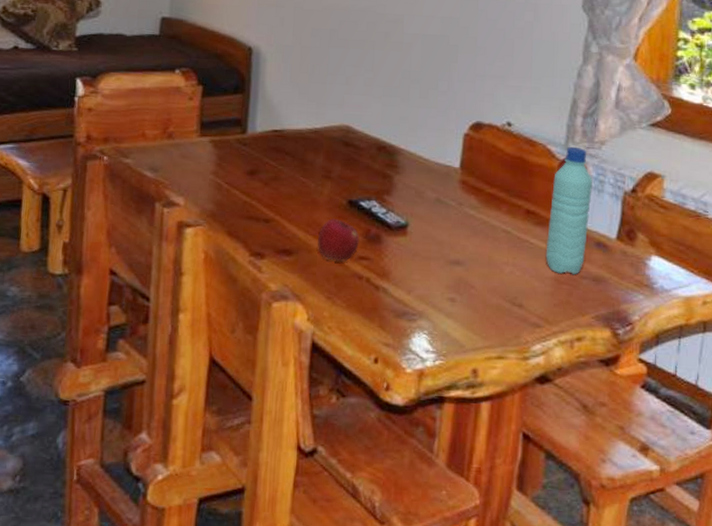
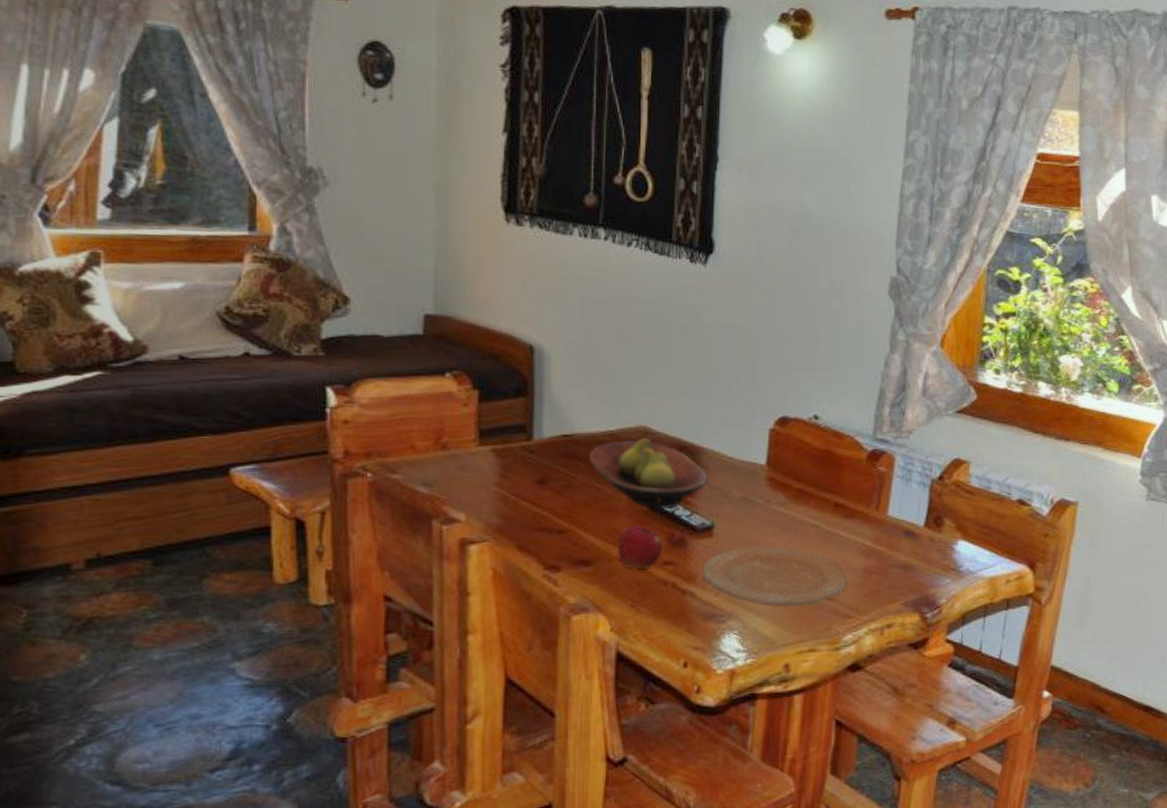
fruit bowl: none [295,136,404,206] -> present [588,437,708,510]
plate: none [395,248,537,312] -> present [702,547,847,608]
water bottle: present [545,147,593,275] -> none [855,438,901,565]

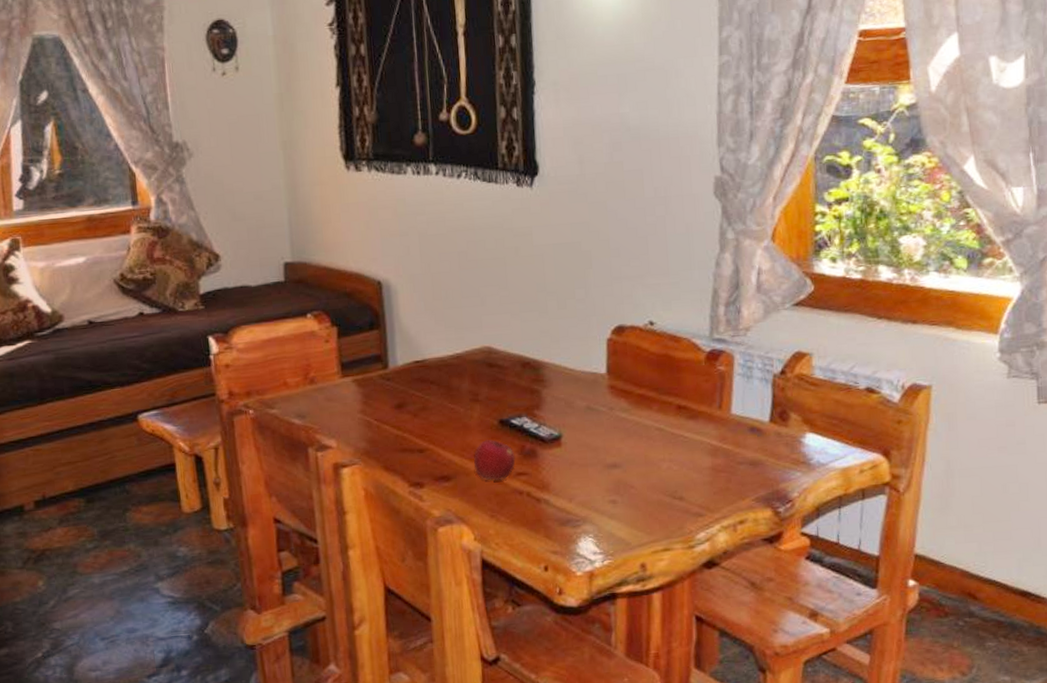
fruit bowl: present [588,437,708,510] -> none [439,357,552,424]
plate: present [702,547,847,608] -> none [553,451,696,510]

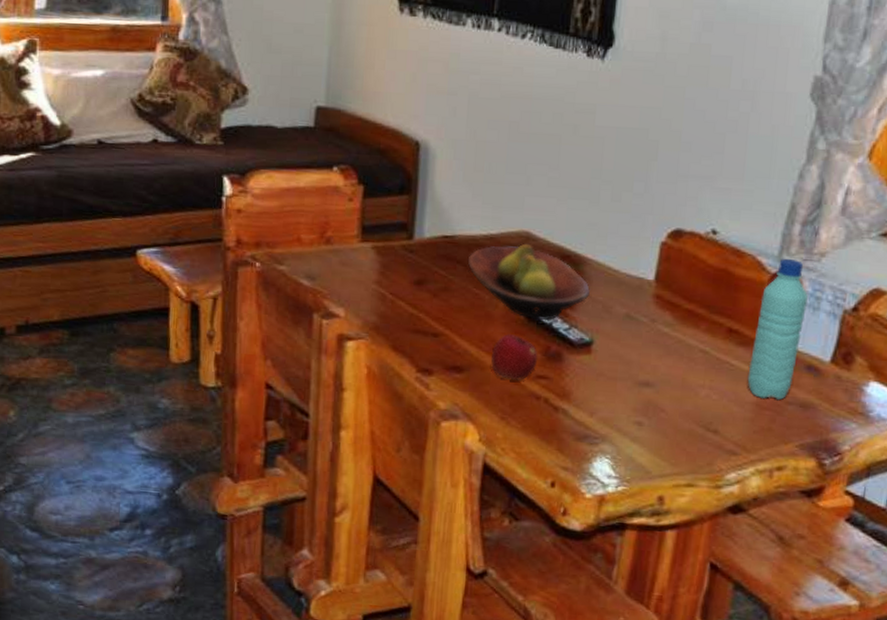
fruit bowl: none [439,357,552,424] -> present [467,243,590,321]
water bottle: none [700,337,742,464] -> present [747,259,808,401]

